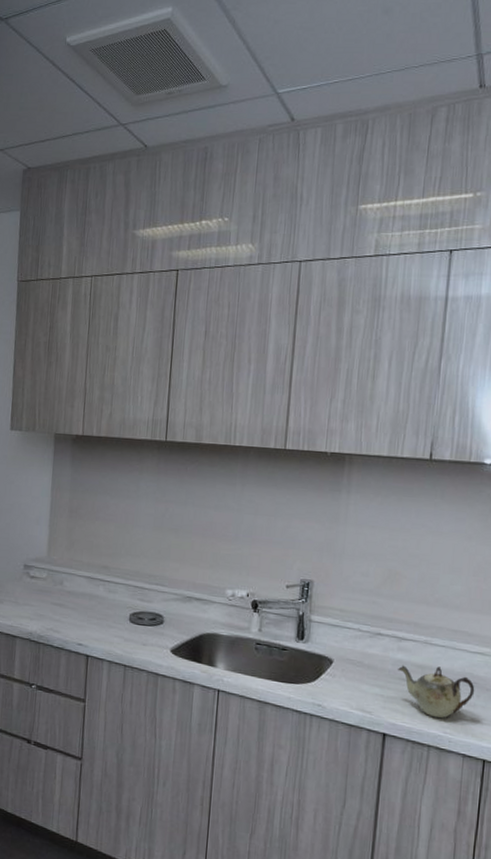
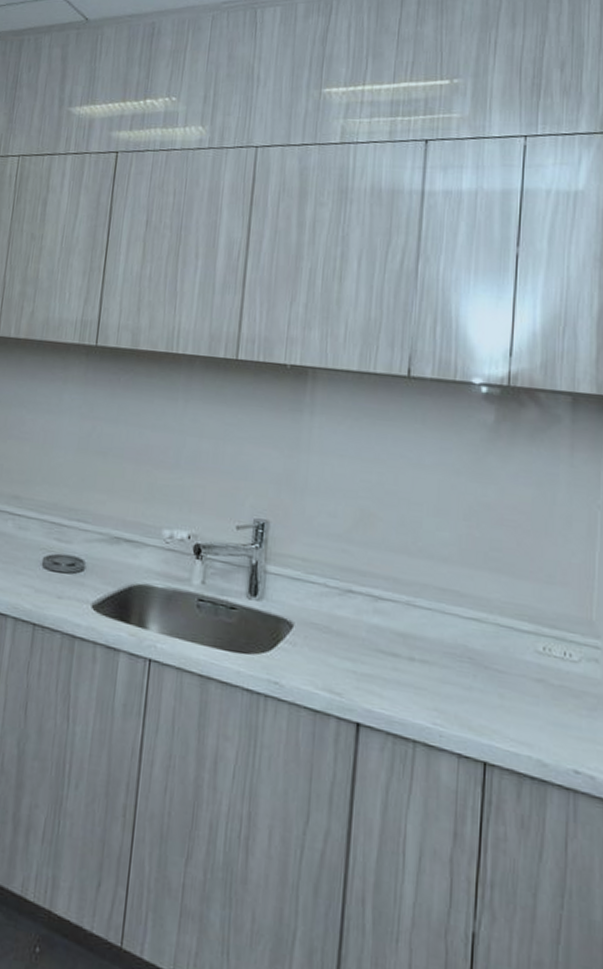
teapot: present [398,665,475,719] -> none [374,632,470,705]

